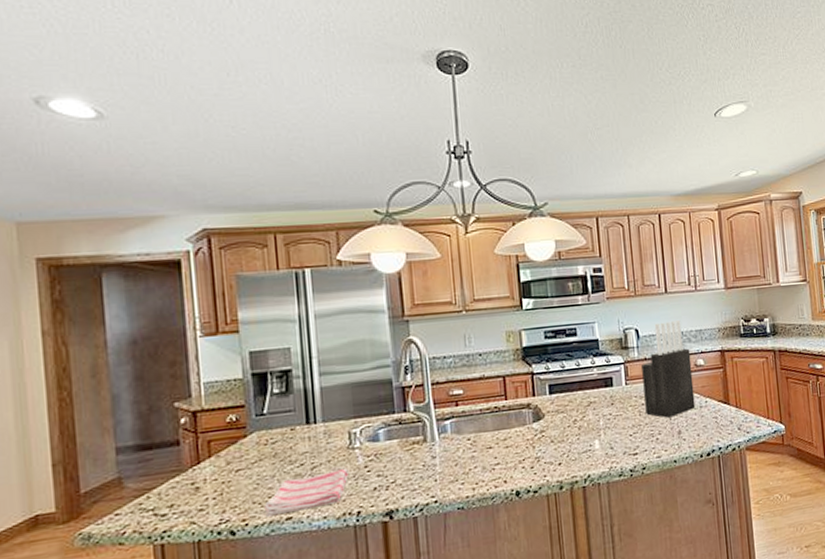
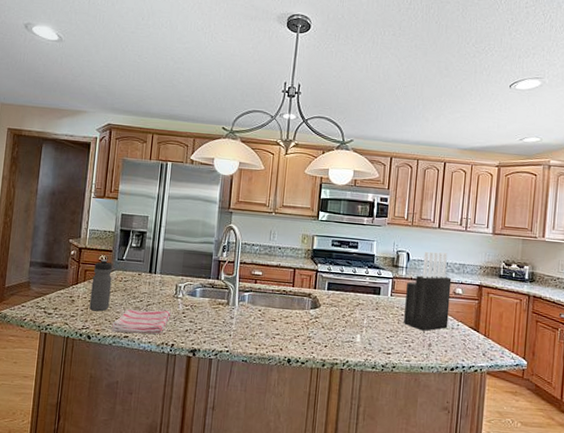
water bottle: none [221,419,256,496] -> present [89,259,113,312]

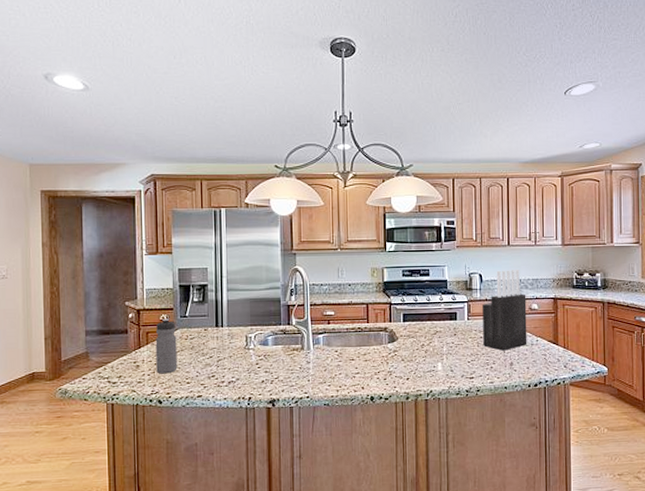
dish towel: present [111,308,171,334] -> none [183,363,244,393]

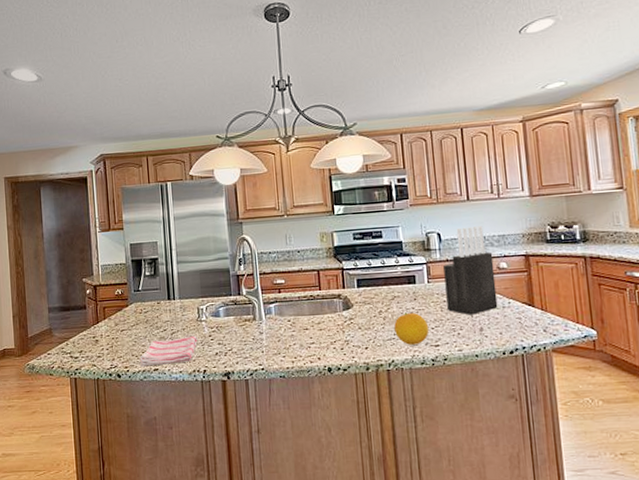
water bottle: present [155,318,178,374] -> none [112,293,134,348]
dish towel: none [183,363,244,393] -> present [140,335,198,367]
fruit: none [435,346,466,377] -> present [394,312,429,345]

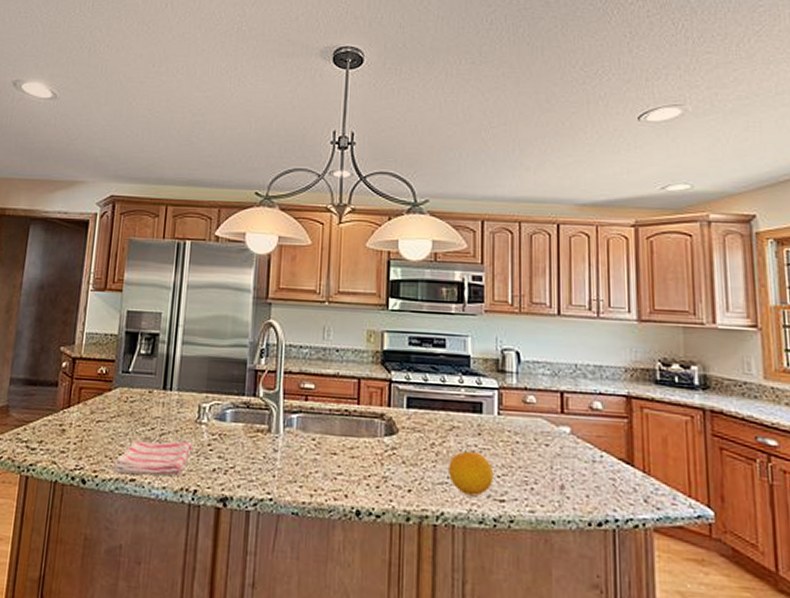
knife block: present [443,226,498,315] -> none [520,348,586,466]

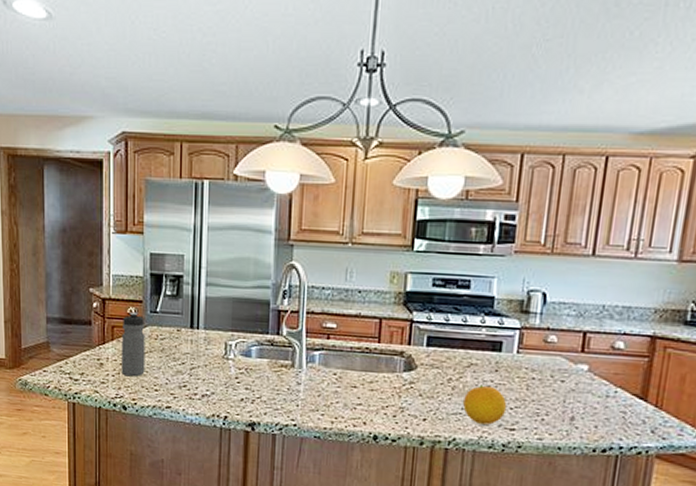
water bottle: none [84,372,116,445] -> present [121,312,146,377]
dish towel: present [113,440,192,476] -> none [150,373,221,404]

